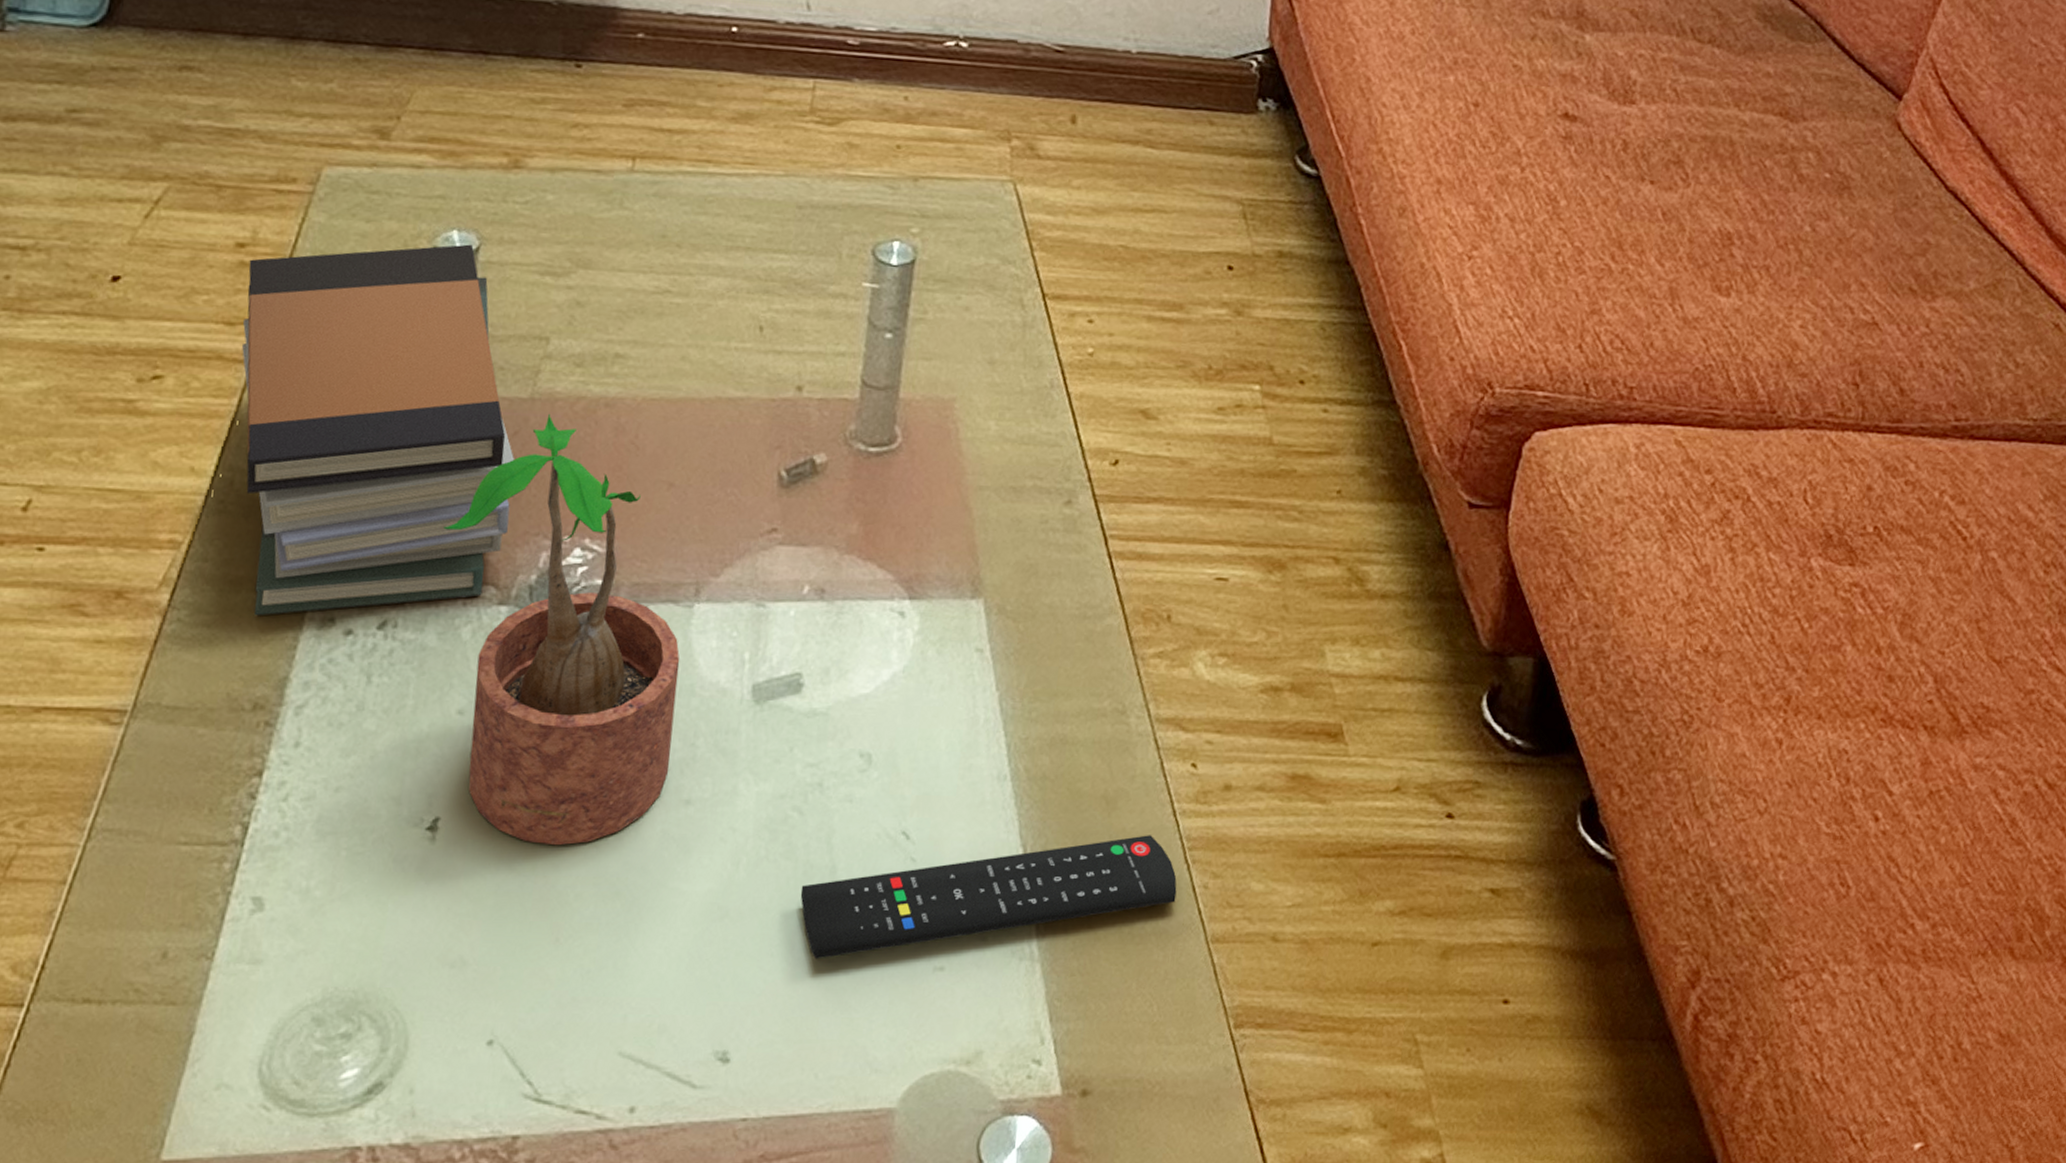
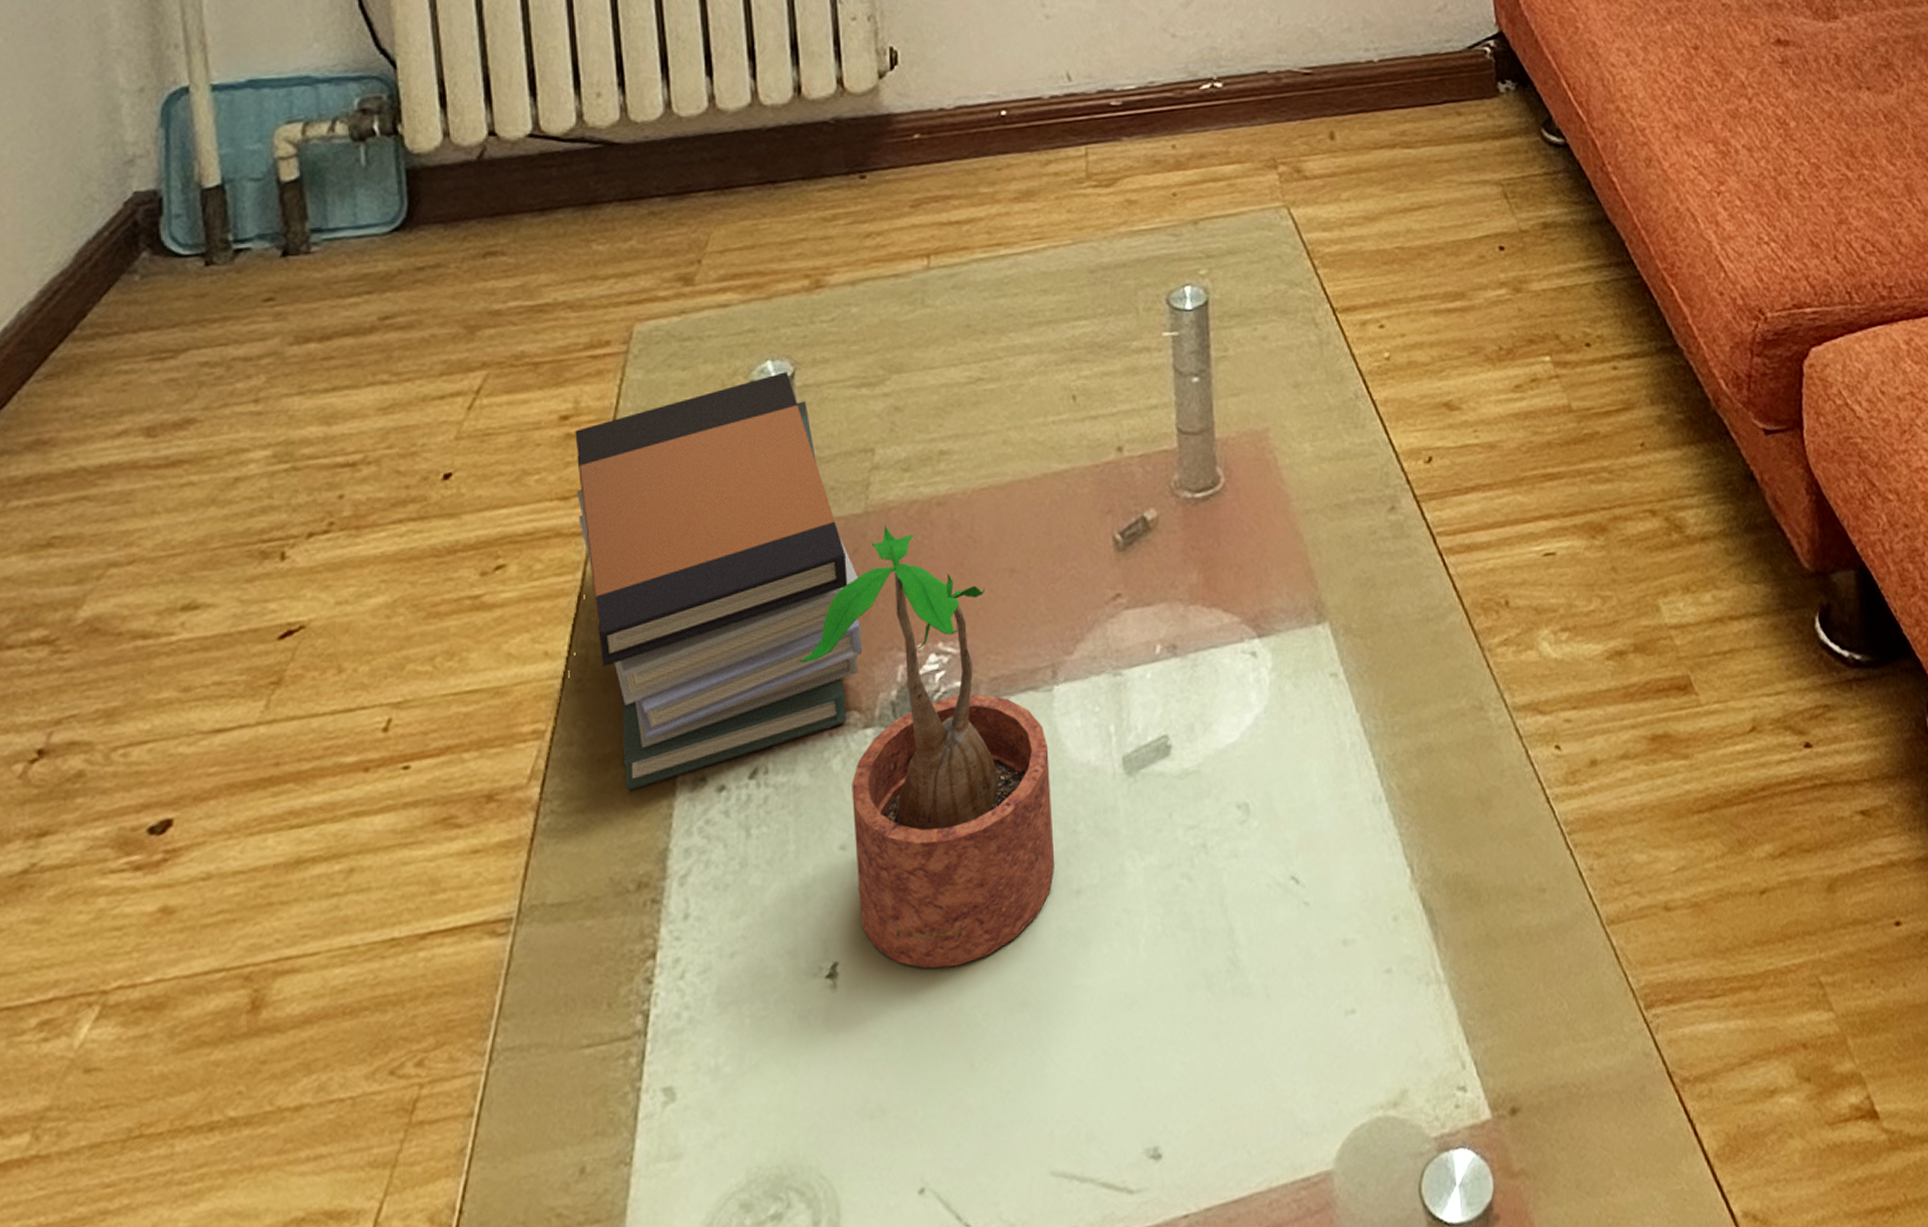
remote control: present [800,835,1177,959] -> none [1202,827,1566,1029]

